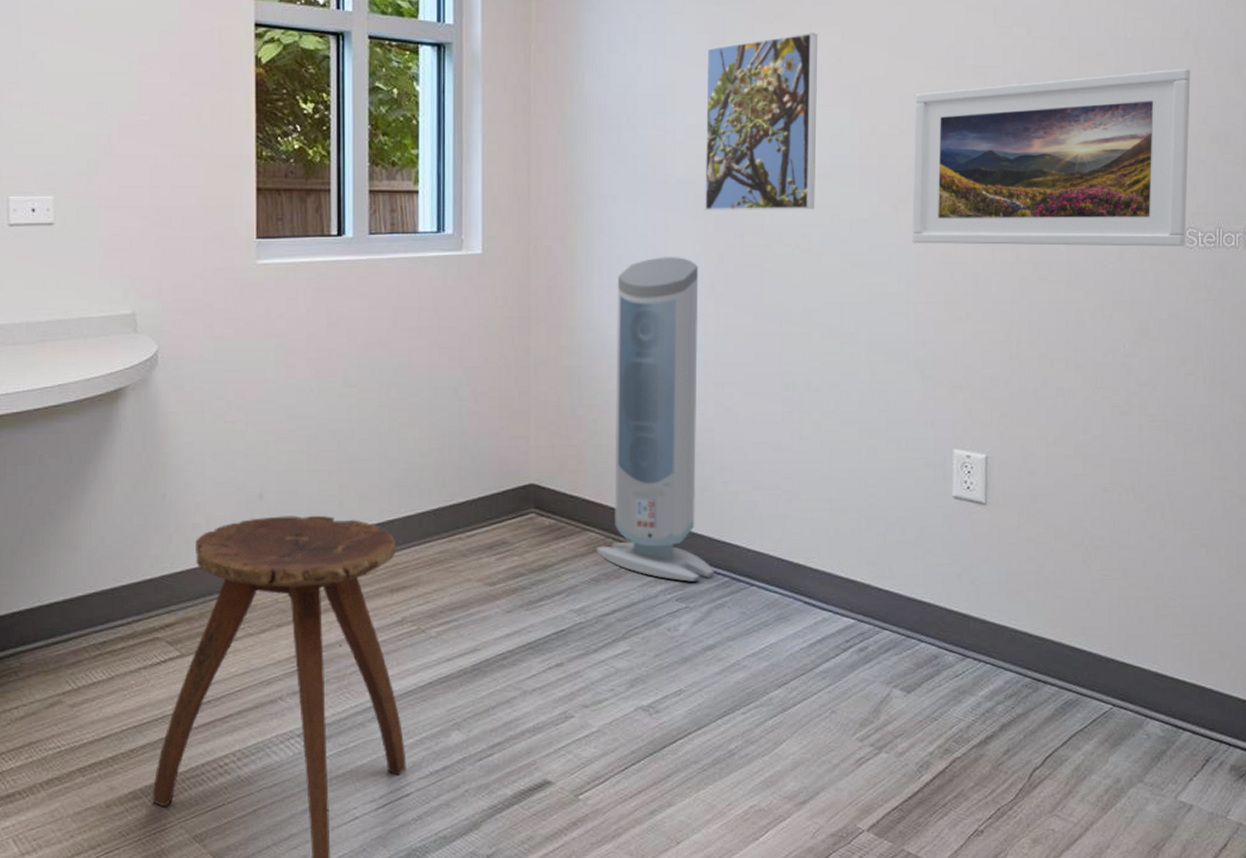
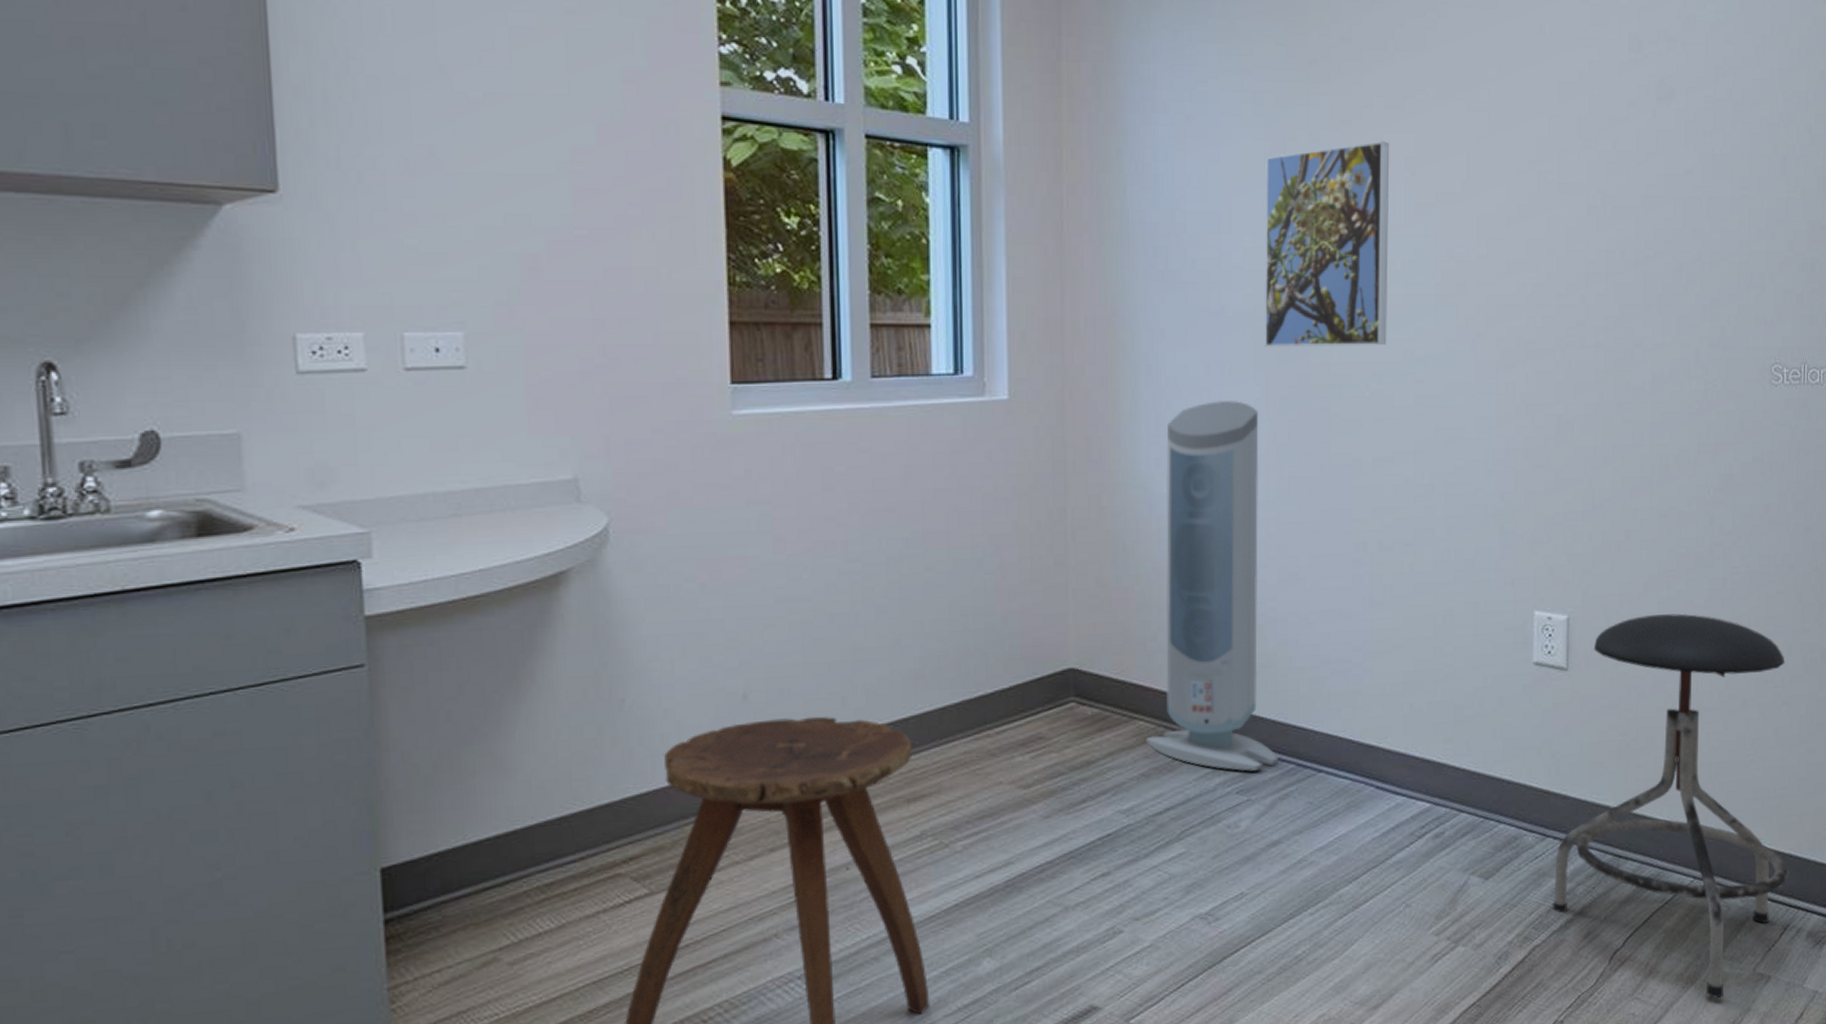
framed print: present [912,68,1191,247] -> none [1491,188,1779,384]
stool: none [973,457,1211,822] -> present [1553,613,1790,999]

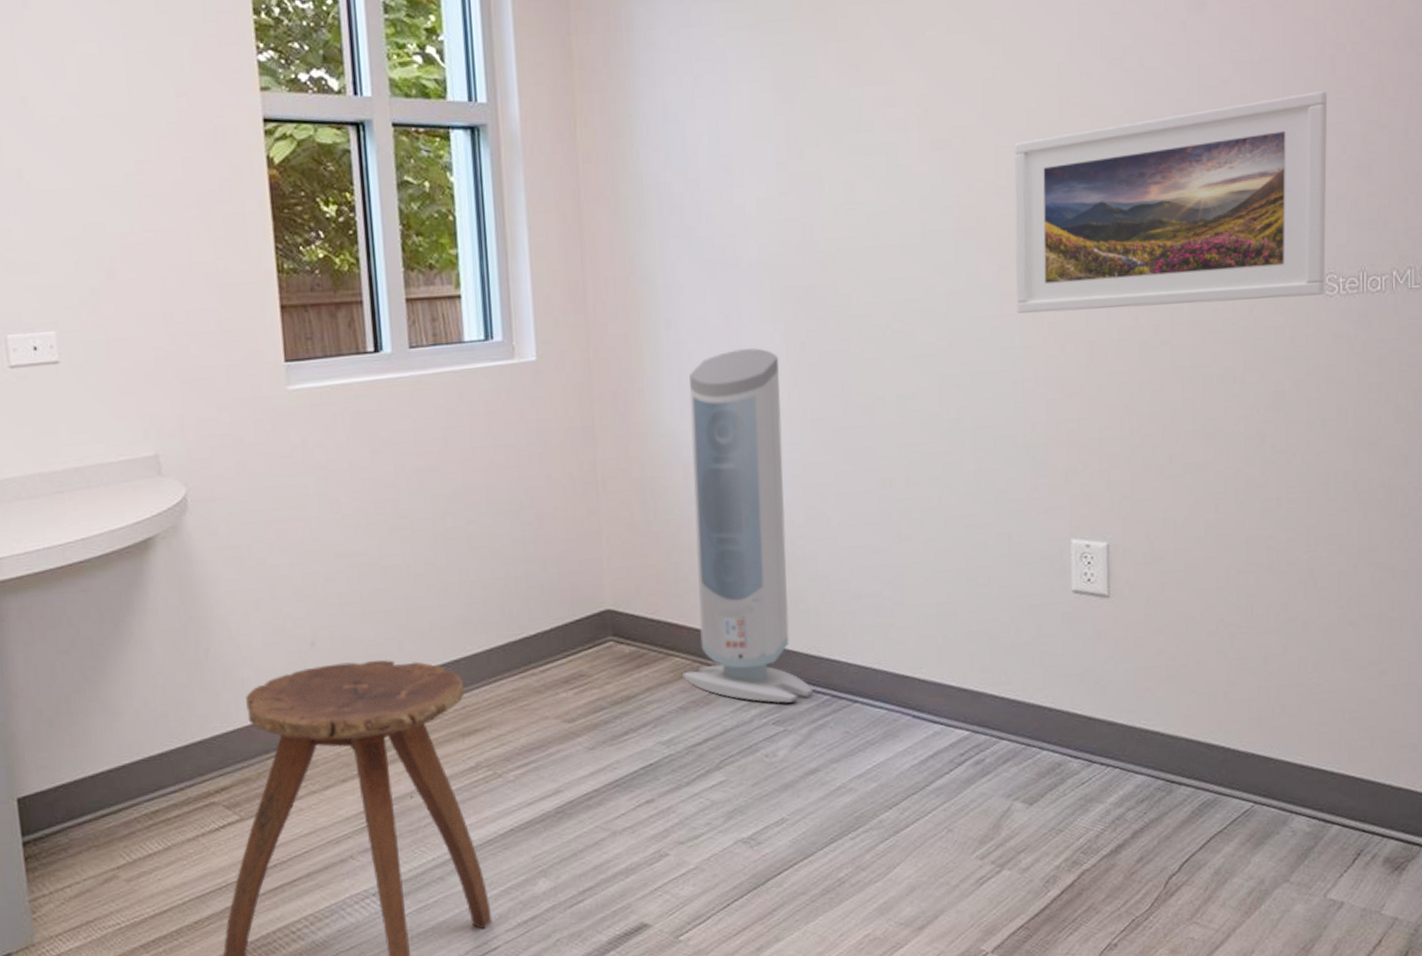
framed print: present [1264,141,1390,347] -> none [775,81,906,294]
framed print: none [1491,188,1779,384] -> present [1014,90,1328,313]
stool: present [1553,613,1790,999] -> none [1102,535,1362,924]

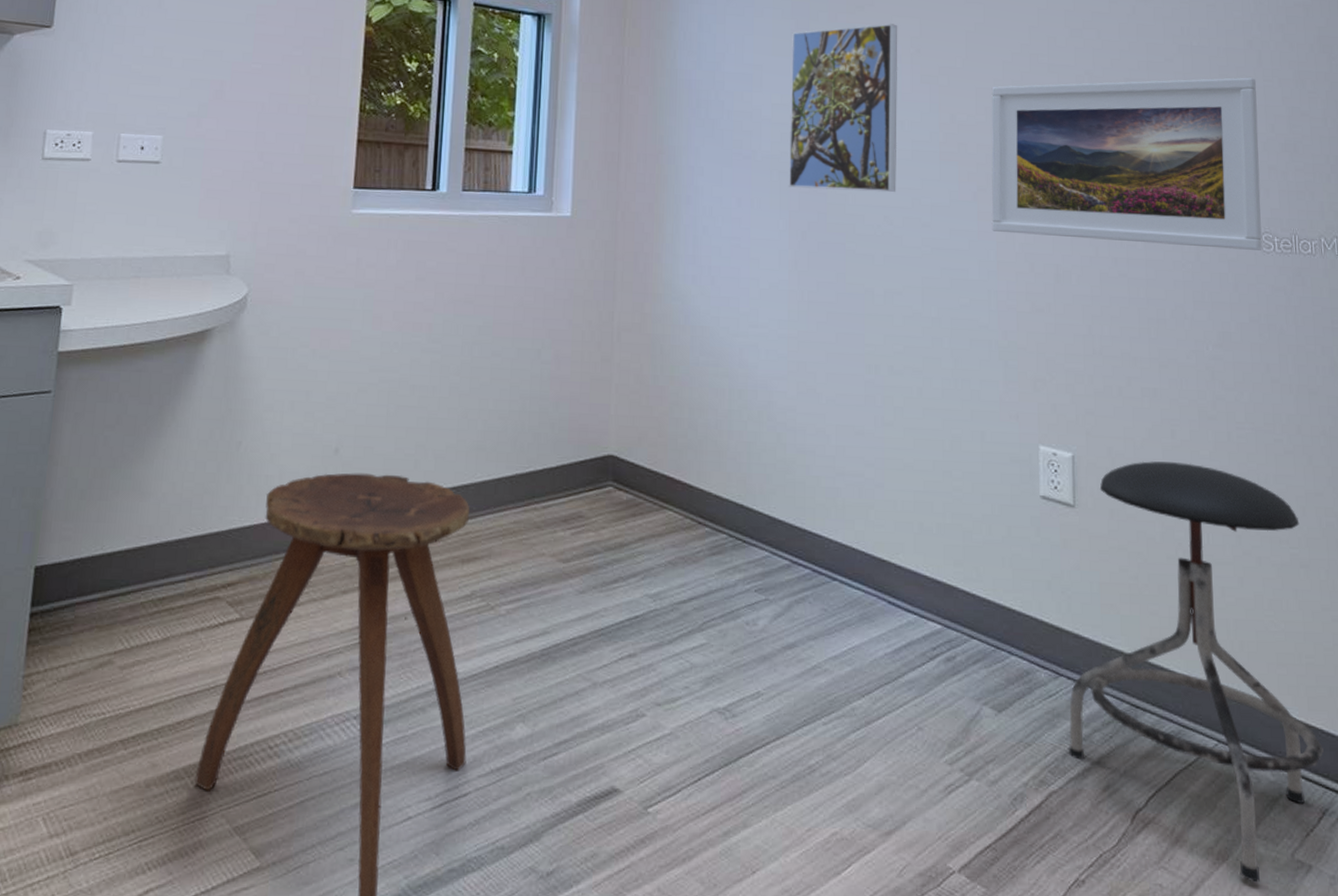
air purifier: present [683,348,813,703] -> none [674,230,795,571]
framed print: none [775,81,906,294] -> present [788,23,898,193]
stool: none [1102,535,1362,924] -> present [1069,461,1324,883]

